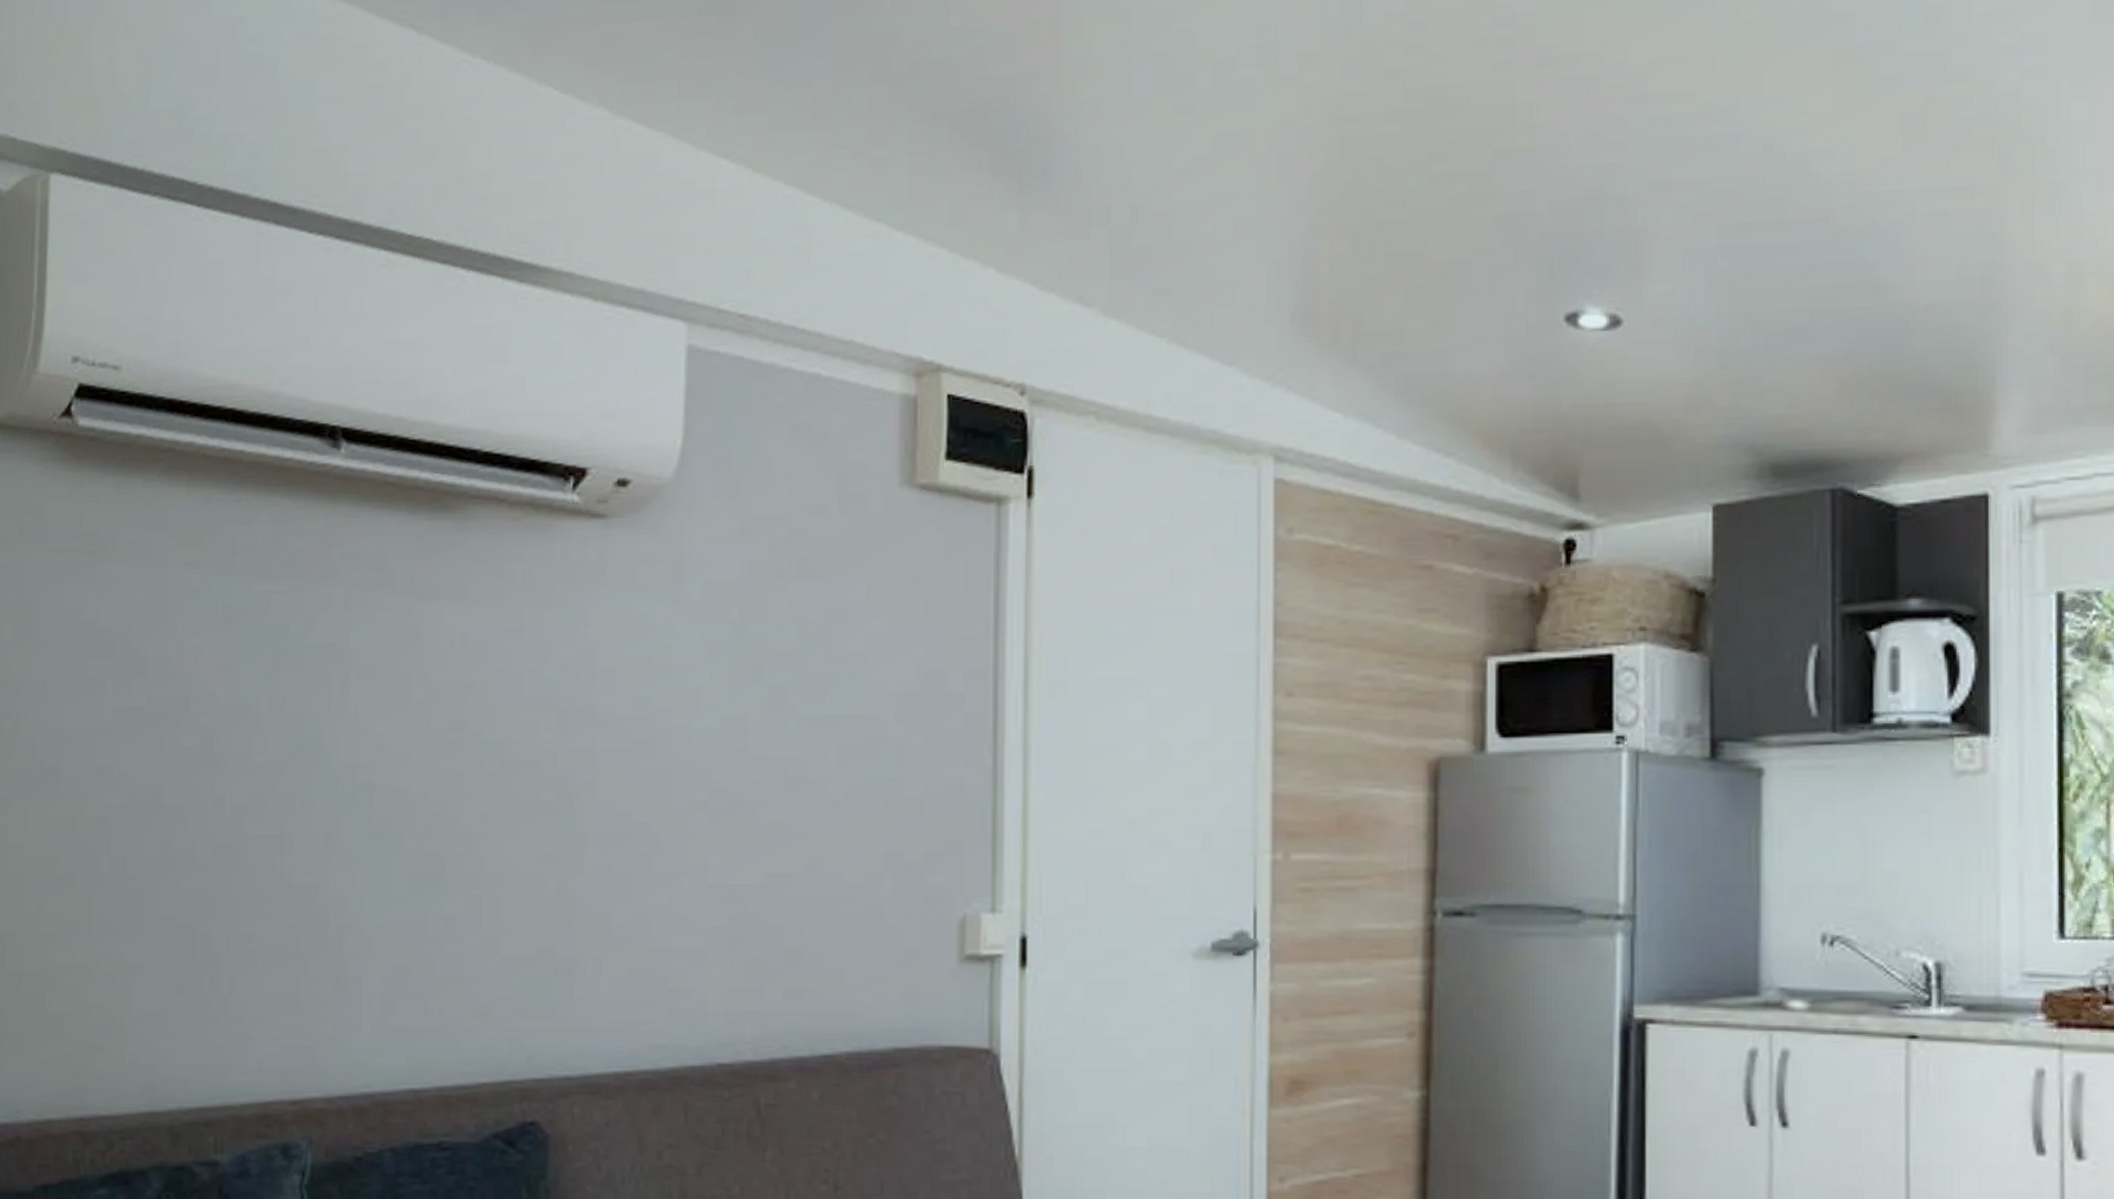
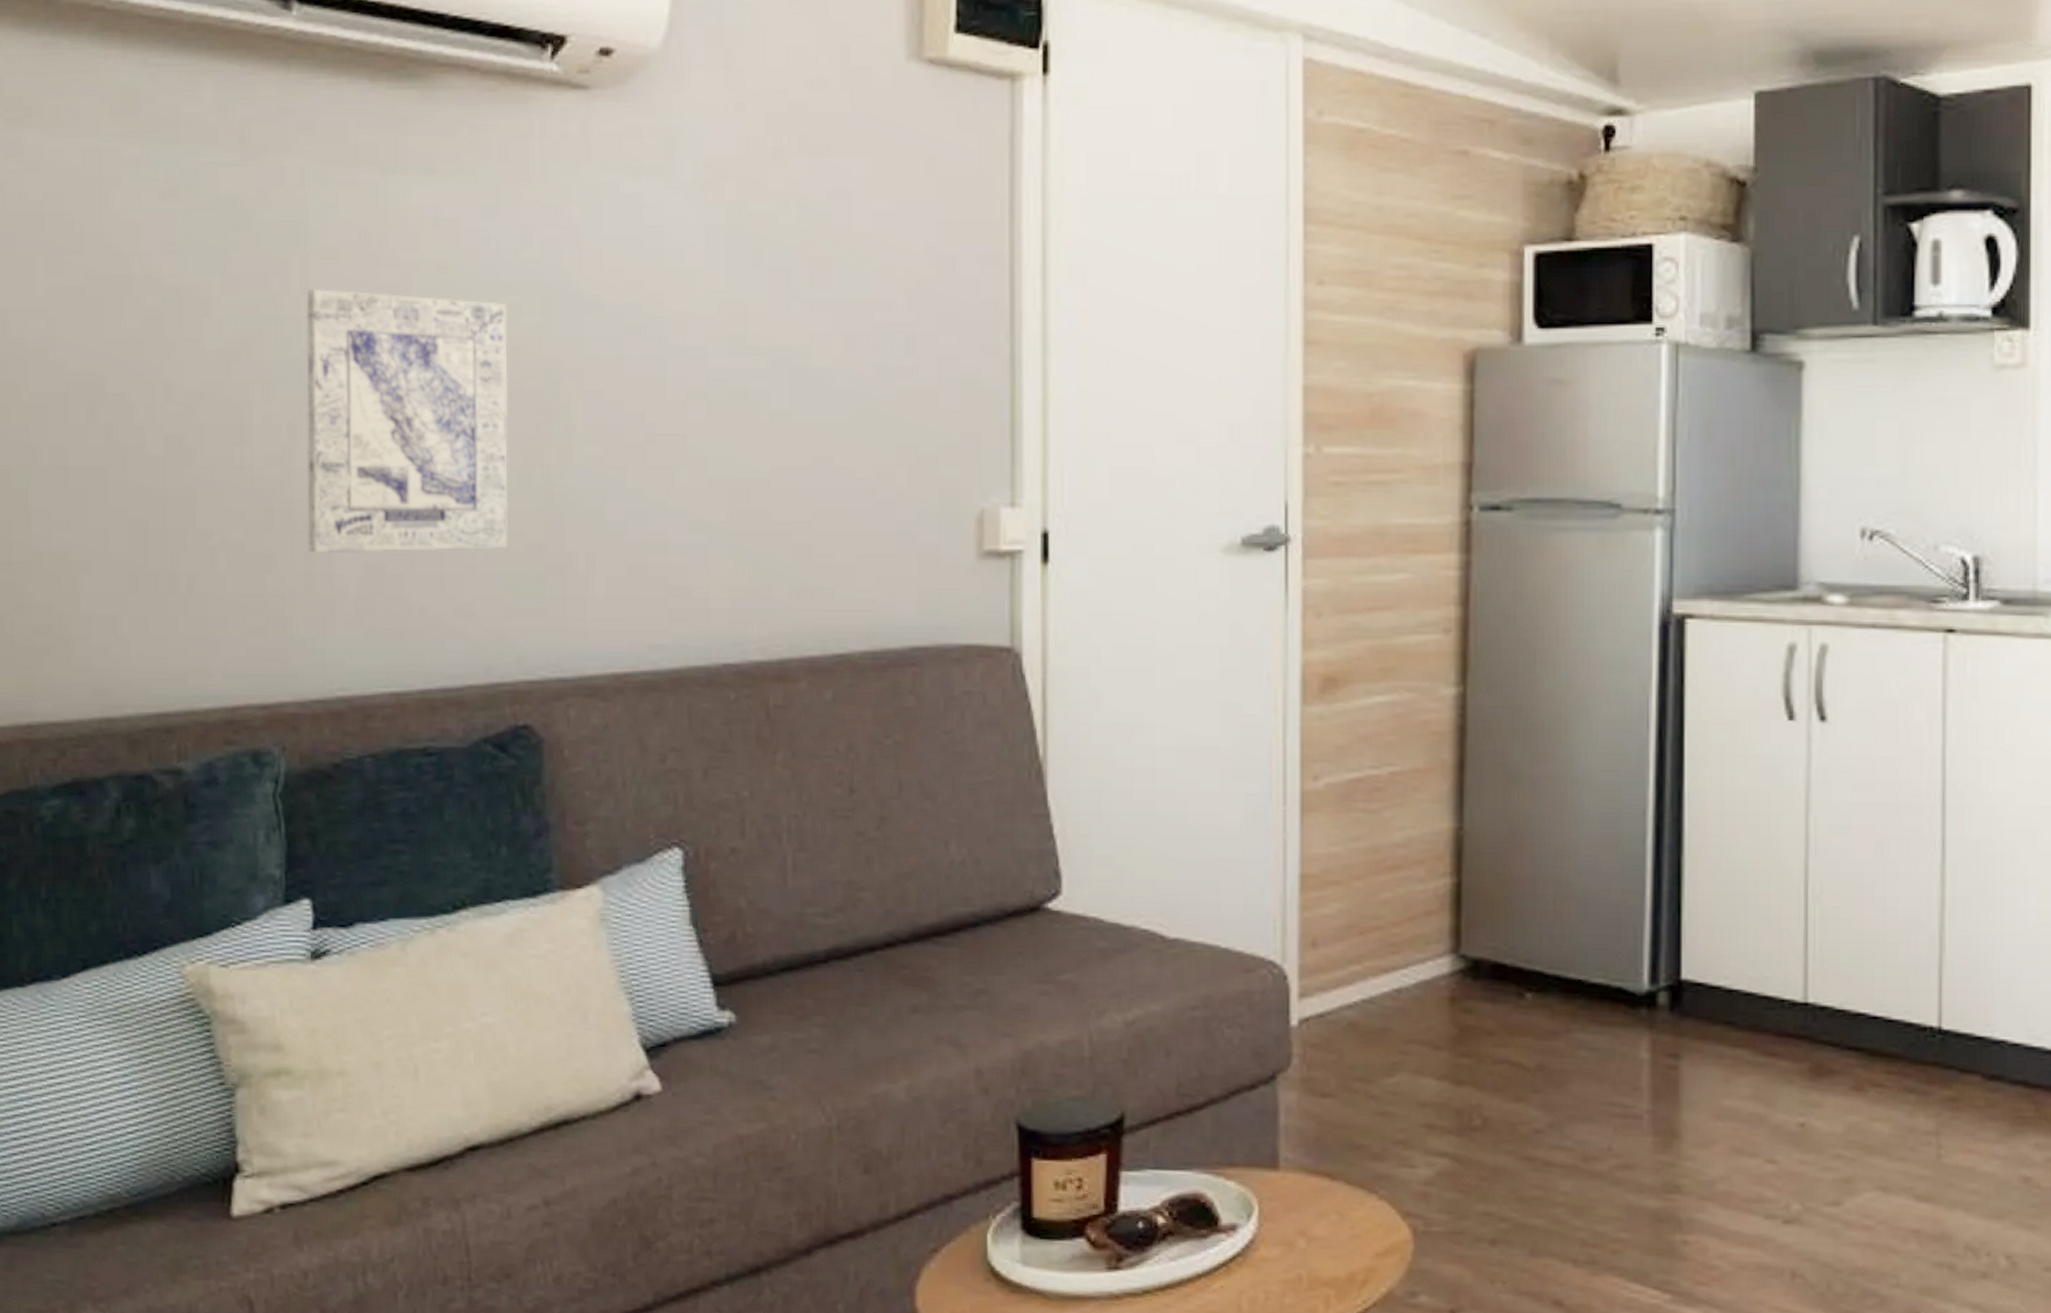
wall art: none [339,706,527,957] -> present [306,288,509,554]

